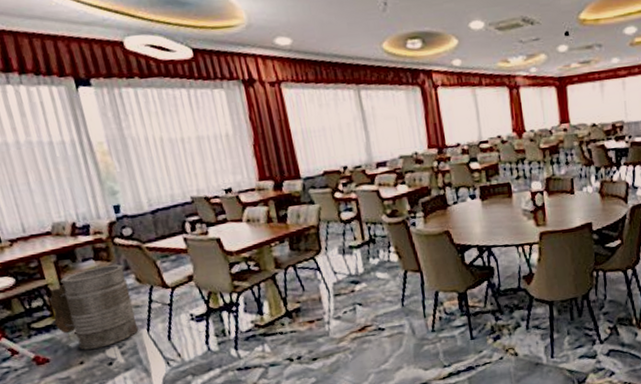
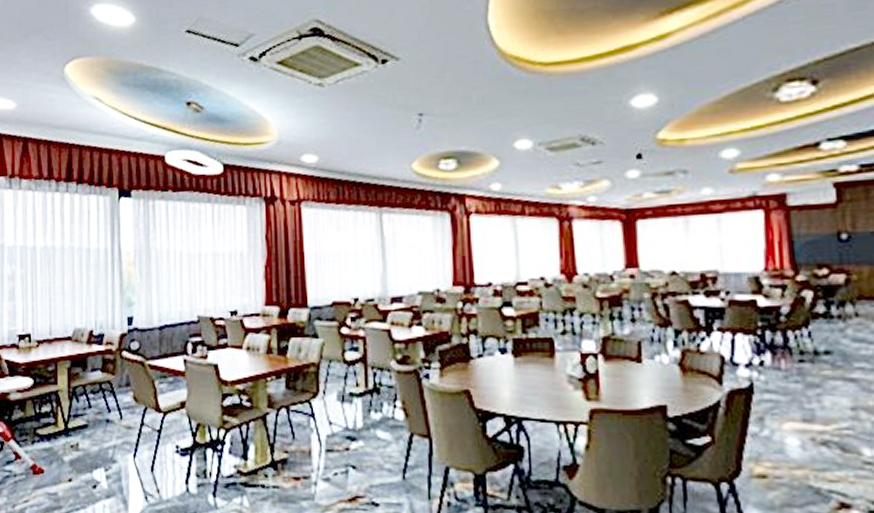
trash can: present [49,264,139,350] -> none [53,379,126,467]

